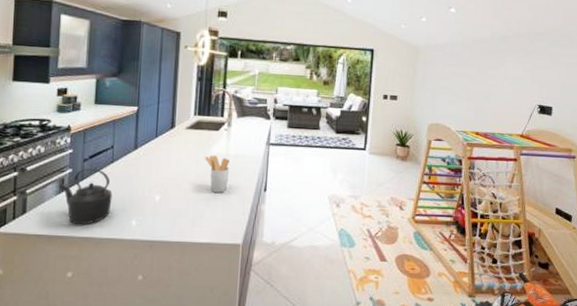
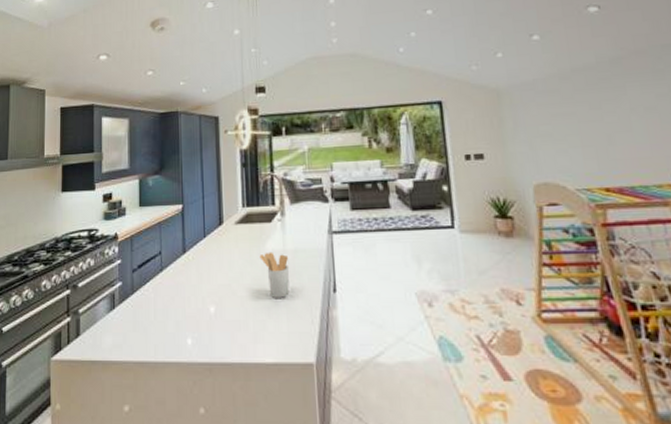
kettle: present [58,168,113,225] -> none [109,280,164,347]

